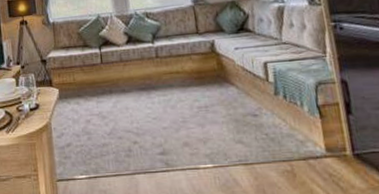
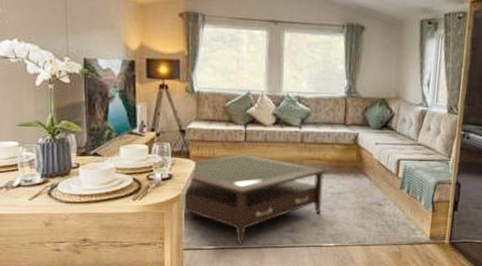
coffee table: none [50,76,191,173] -> present [183,154,327,246]

